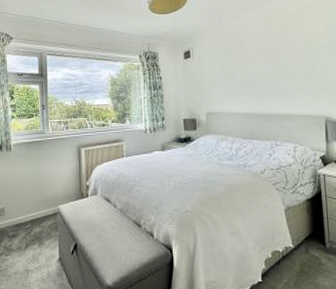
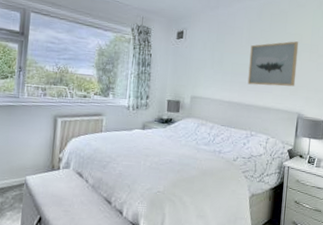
wall art: none [261,43,317,94] -> present [247,41,299,87]

